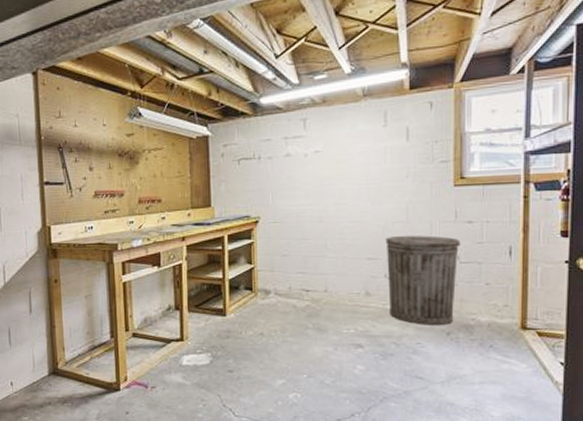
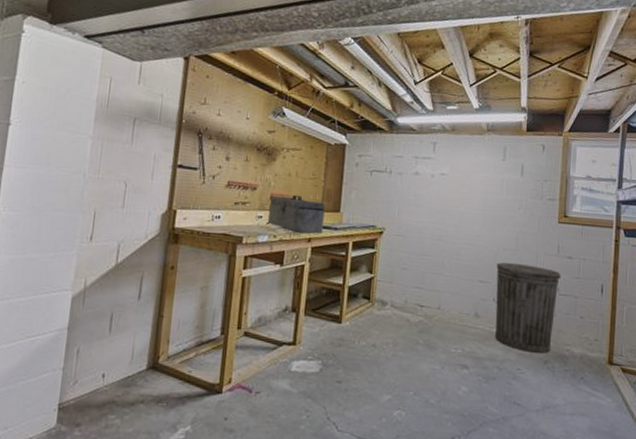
toolbox: none [138,195,196,233] -> present [267,194,325,234]

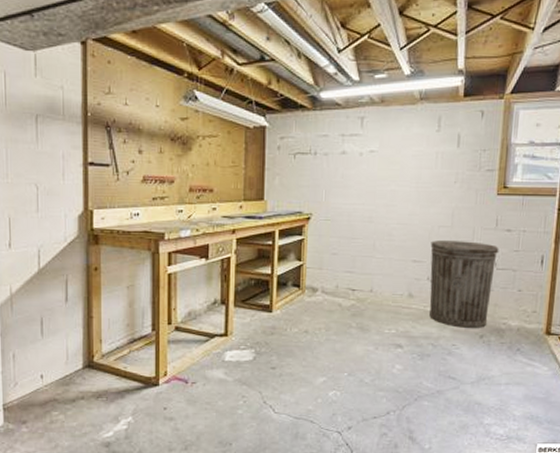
toolbox: present [267,194,325,234] -> none [188,185,248,225]

